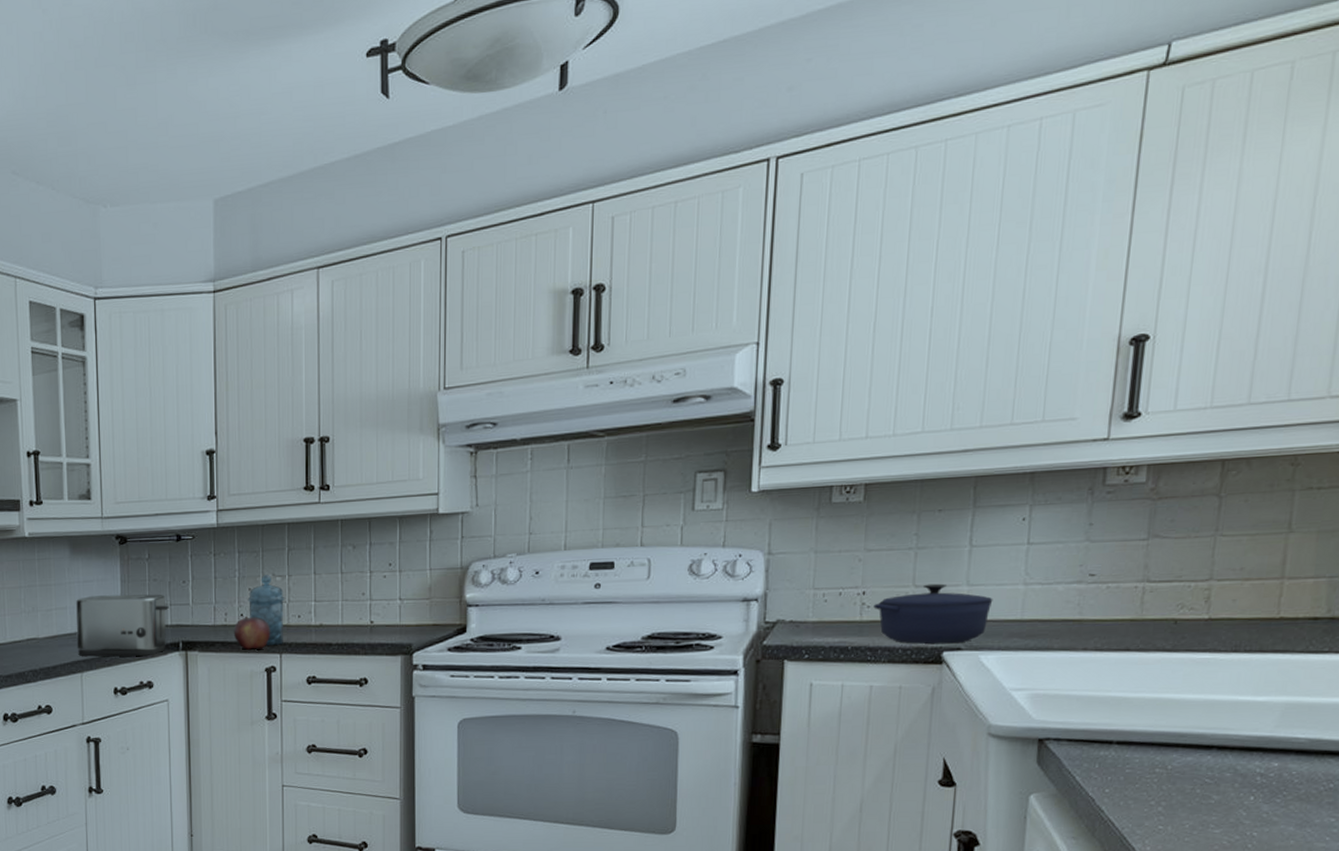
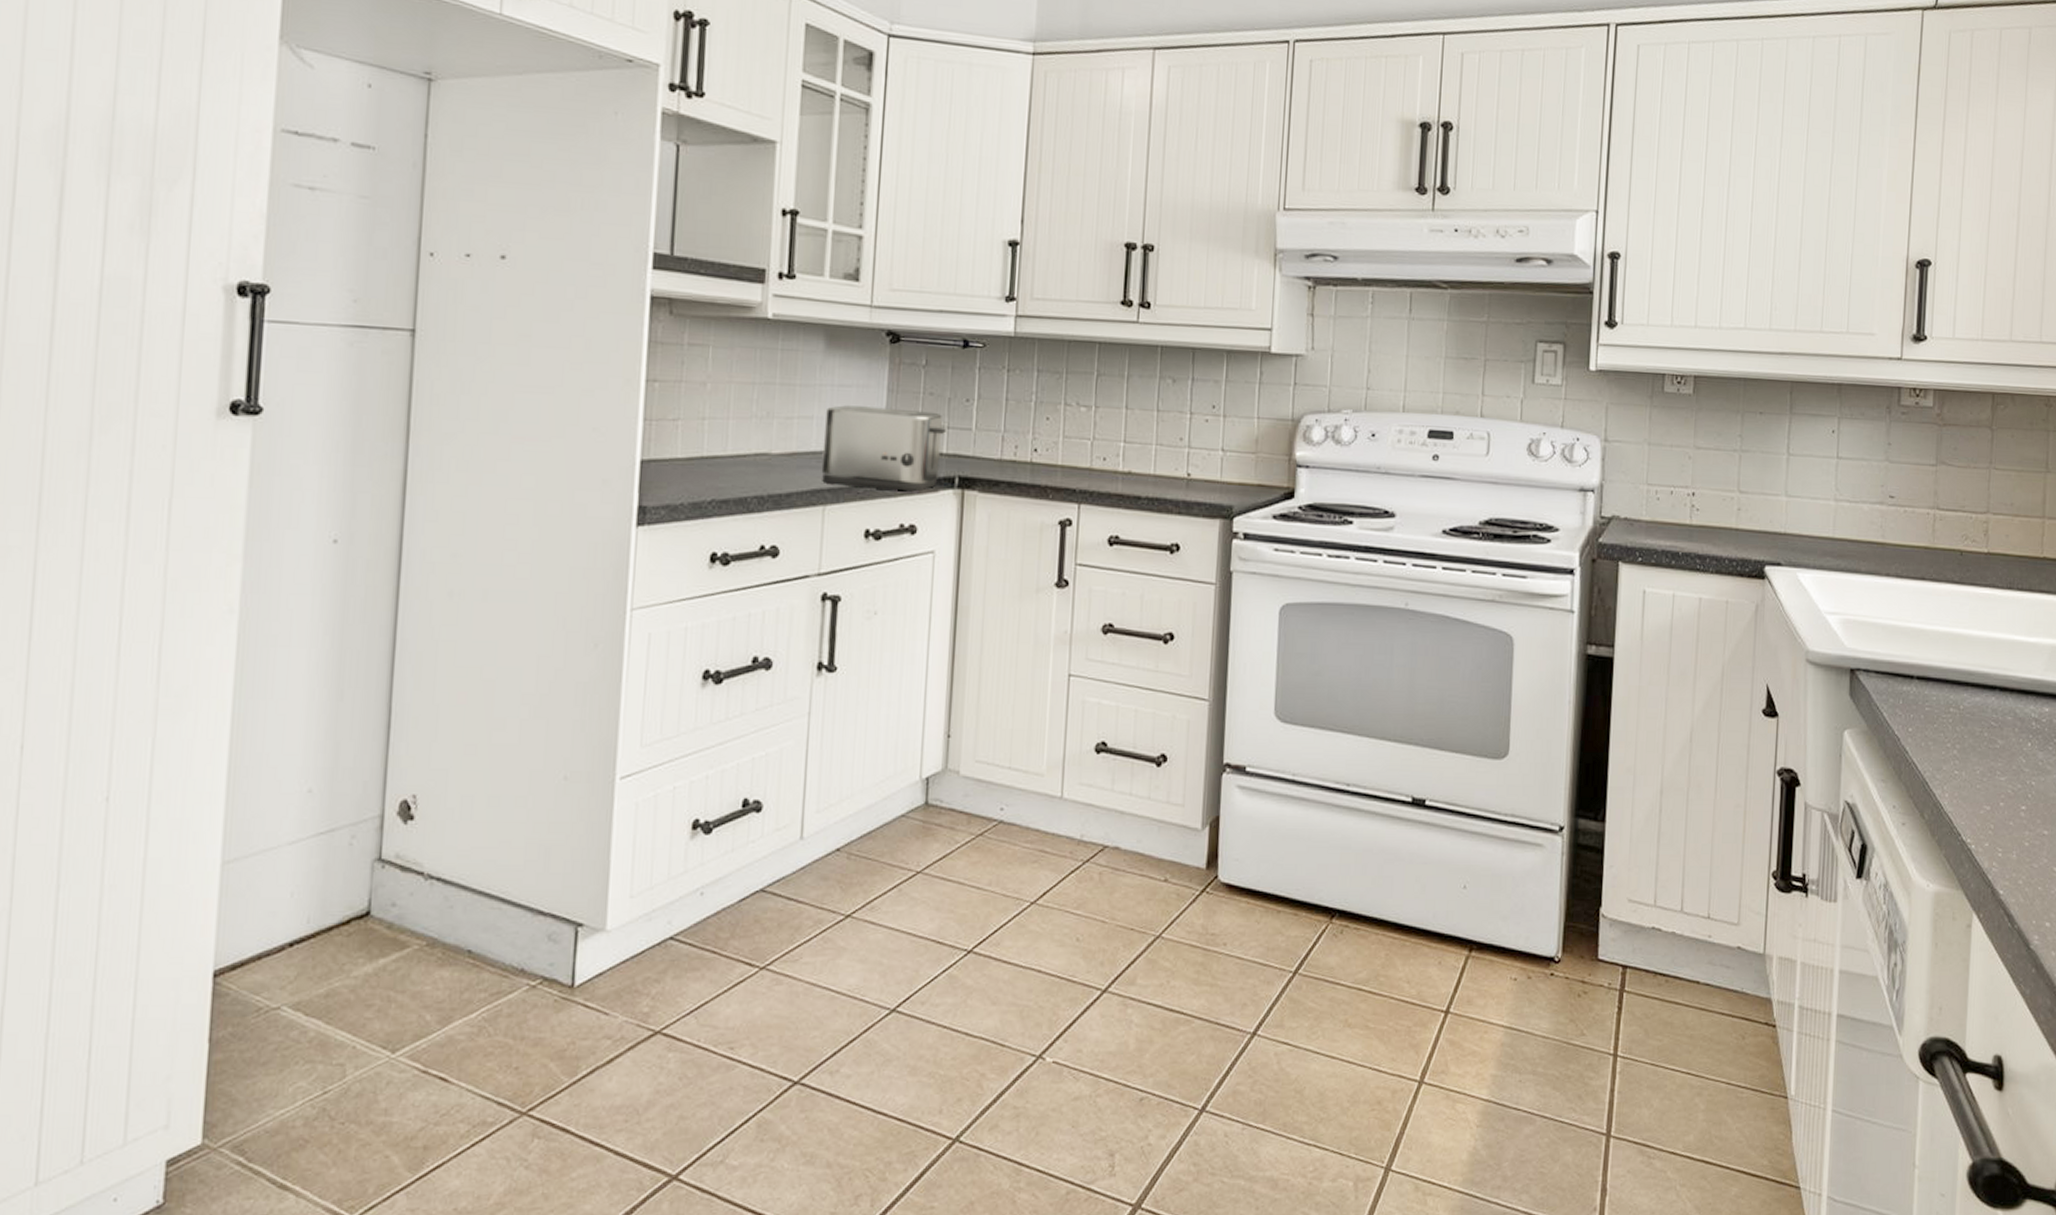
fruit: present [233,615,271,651] -> none [1023,451,1070,497]
canister: present [247,575,285,645] -> none [1044,403,1090,492]
cooking pot: present [873,583,993,644] -> none [1702,490,1809,558]

